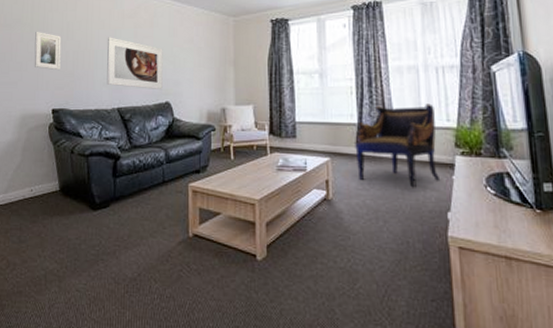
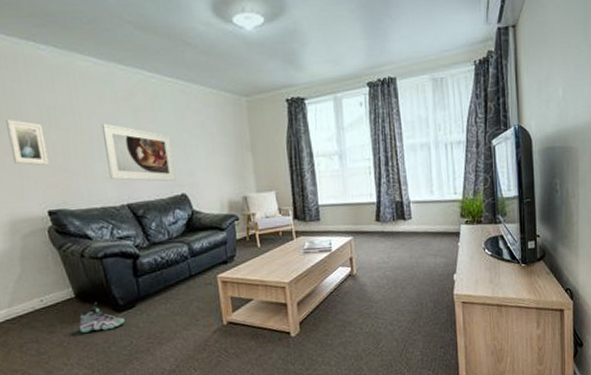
sneaker: none [57,197,99,227] -> present [78,302,126,333]
armchair: present [355,104,441,188] -> none [375,179,449,257]

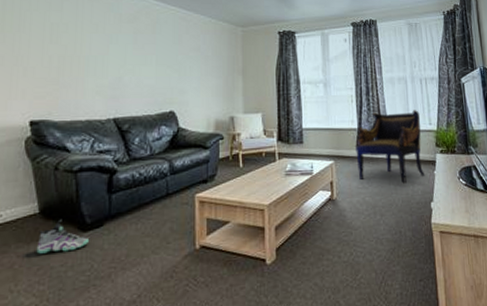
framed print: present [6,120,49,166] -> none [5,33,43,77]
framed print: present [101,123,176,182] -> none [100,42,167,99]
armchair: none [375,179,449,257] -> present [356,110,425,184]

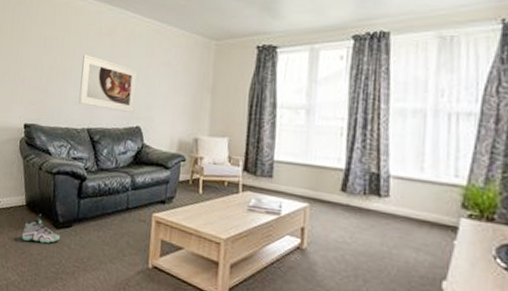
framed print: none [100,42,167,99] -> present [78,54,138,114]
armchair: present [356,110,425,184] -> none [339,151,441,249]

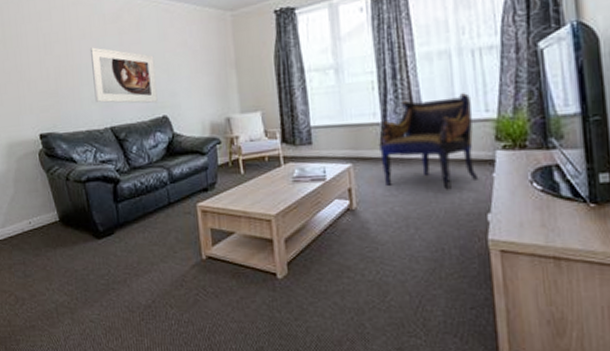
sneaker: present [21,213,61,244] -> none [61,226,104,258]
armchair: none [339,151,441,249] -> present [379,93,479,190]

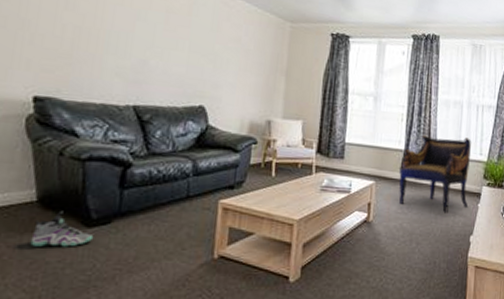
sneaker: none [61,226,104,258] -> present [30,210,94,247]
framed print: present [89,47,158,104] -> none [120,17,202,92]

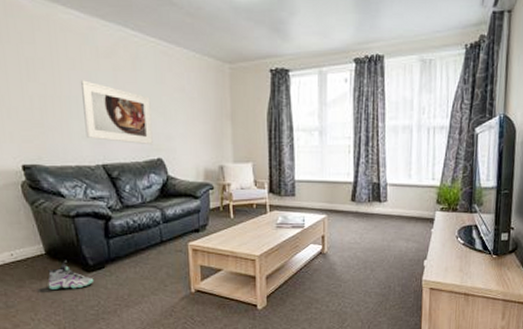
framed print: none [120,17,202,92] -> present [80,80,153,146]
armchair: present [399,135,471,213] -> none [350,163,423,241]

